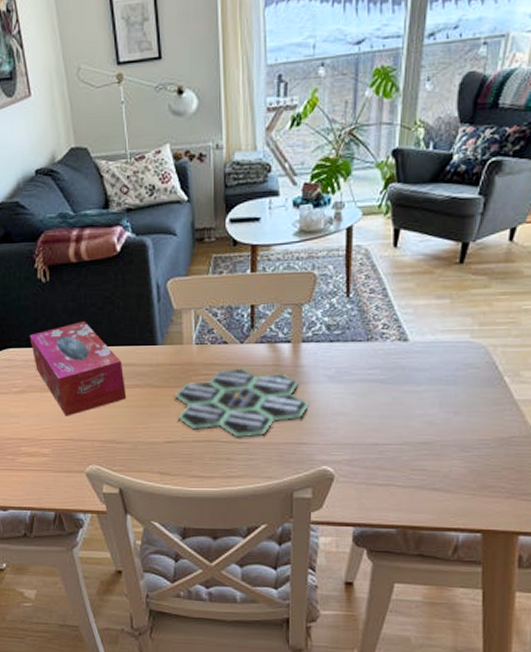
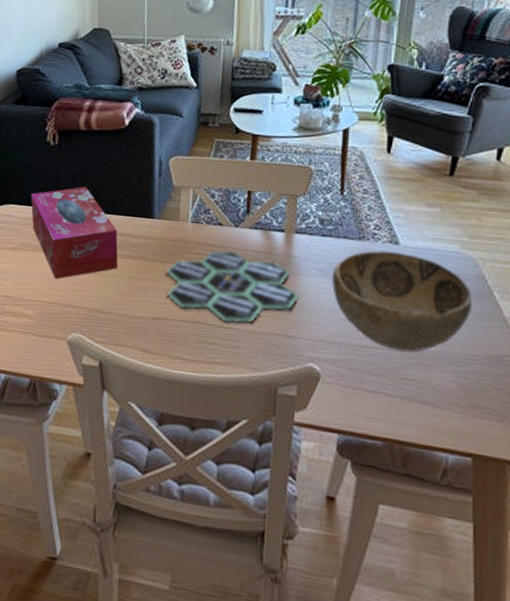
decorative bowl: none [342,349,483,444] -> present [332,250,473,353]

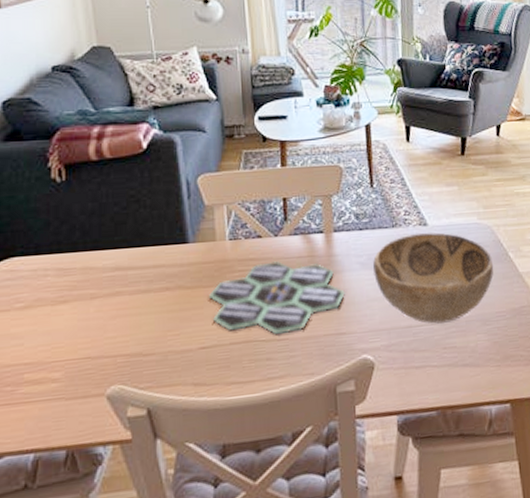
tissue box: present [30,186,119,279] -> none [39,221,155,331]

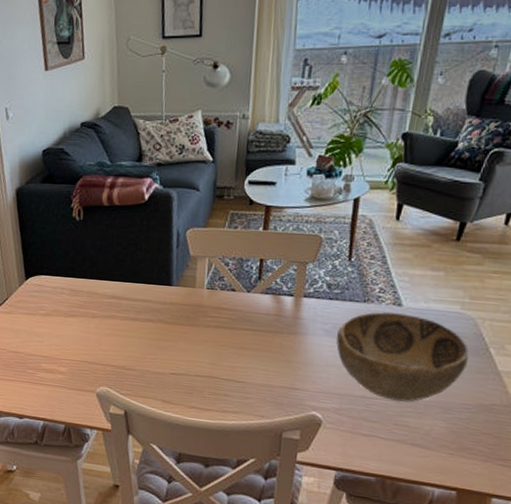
board game: present [209,261,346,335] -> none [184,314,306,378]

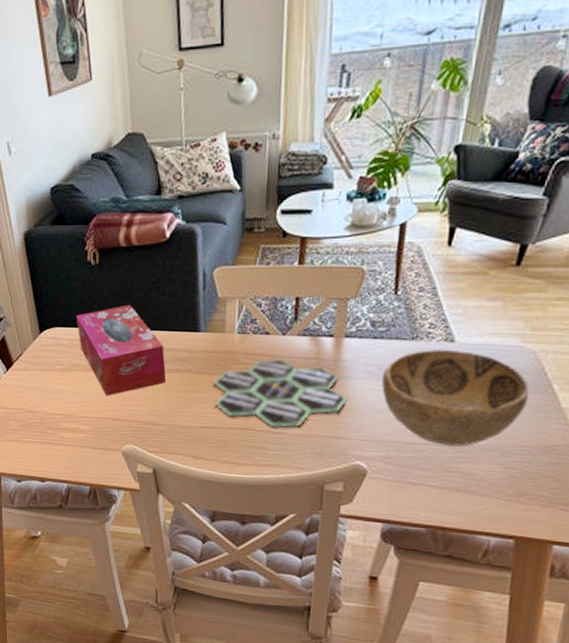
tissue box: none [59,257,140,341] -> present [76,304,167,396]
board game: none [184,314,306,378] -> present [214,359,349,428]

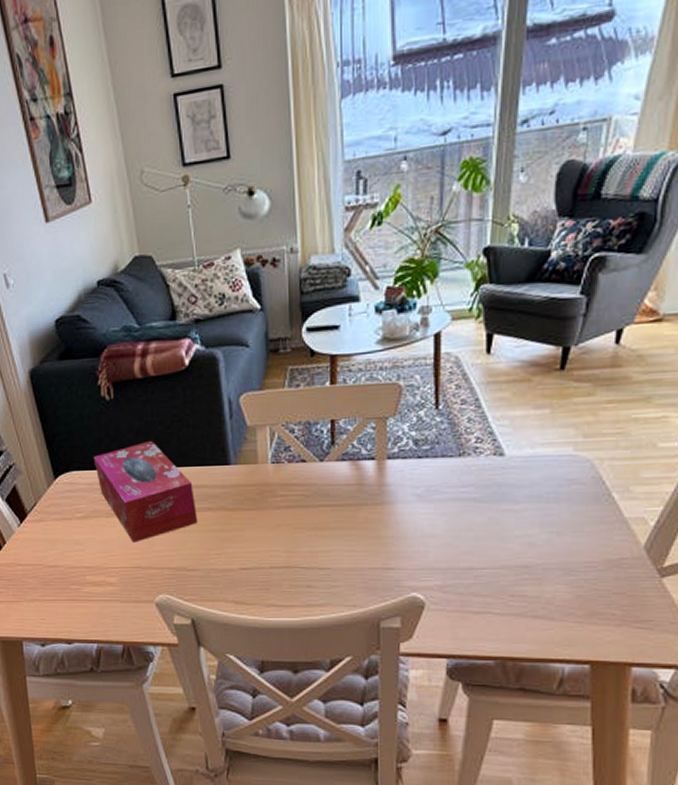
board game: present [214,359,349,428] -> none [250,488,398,564]
decorative bowl: present [382,350,529,447] -> none [432,464,589,568]

